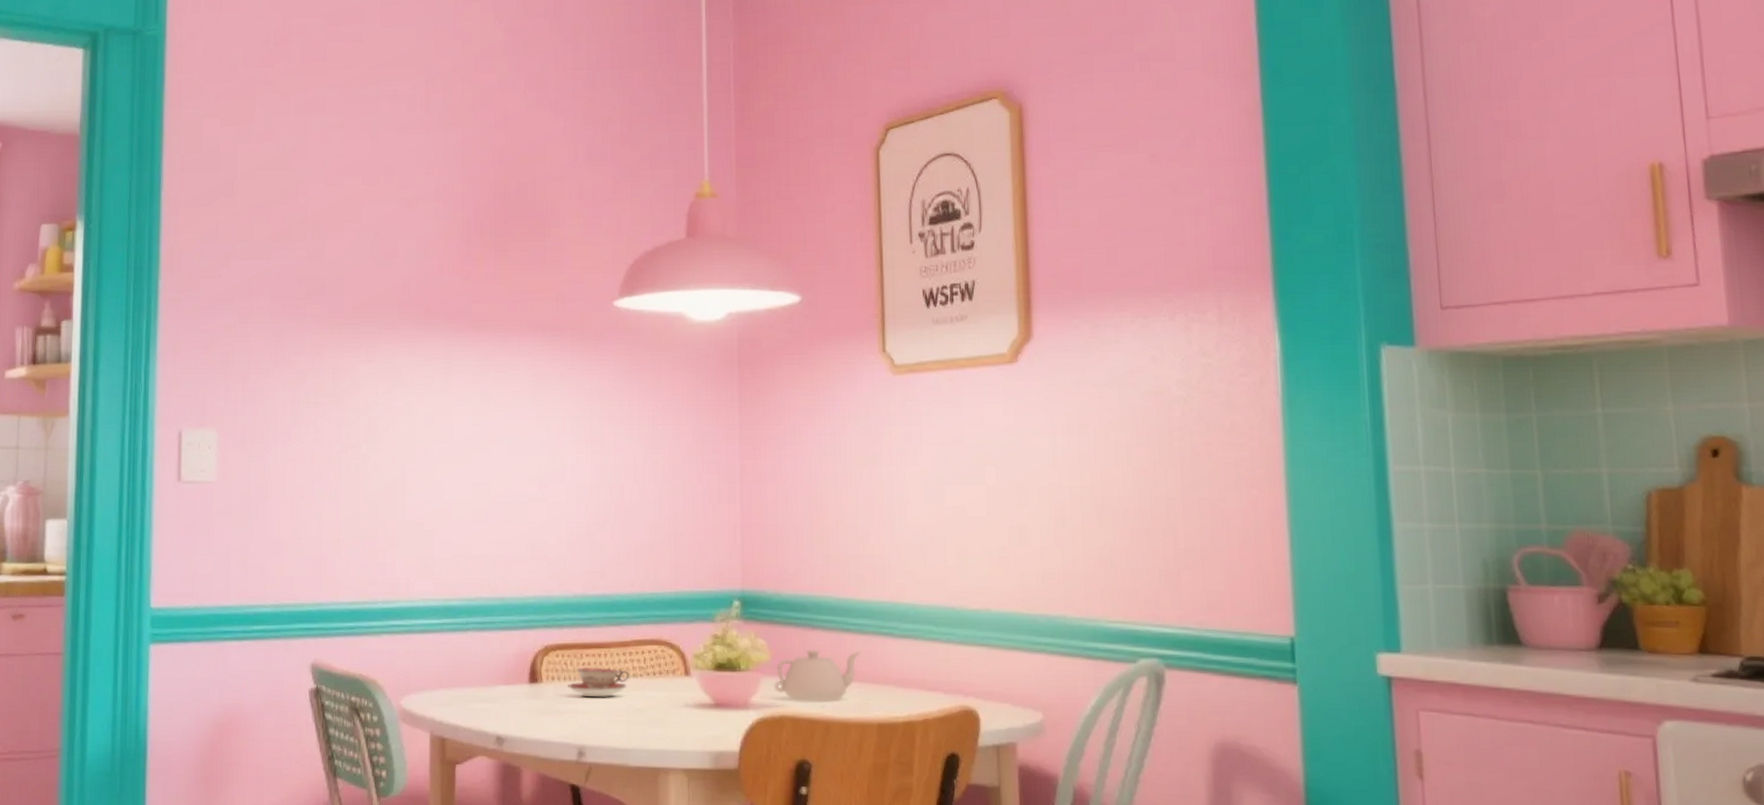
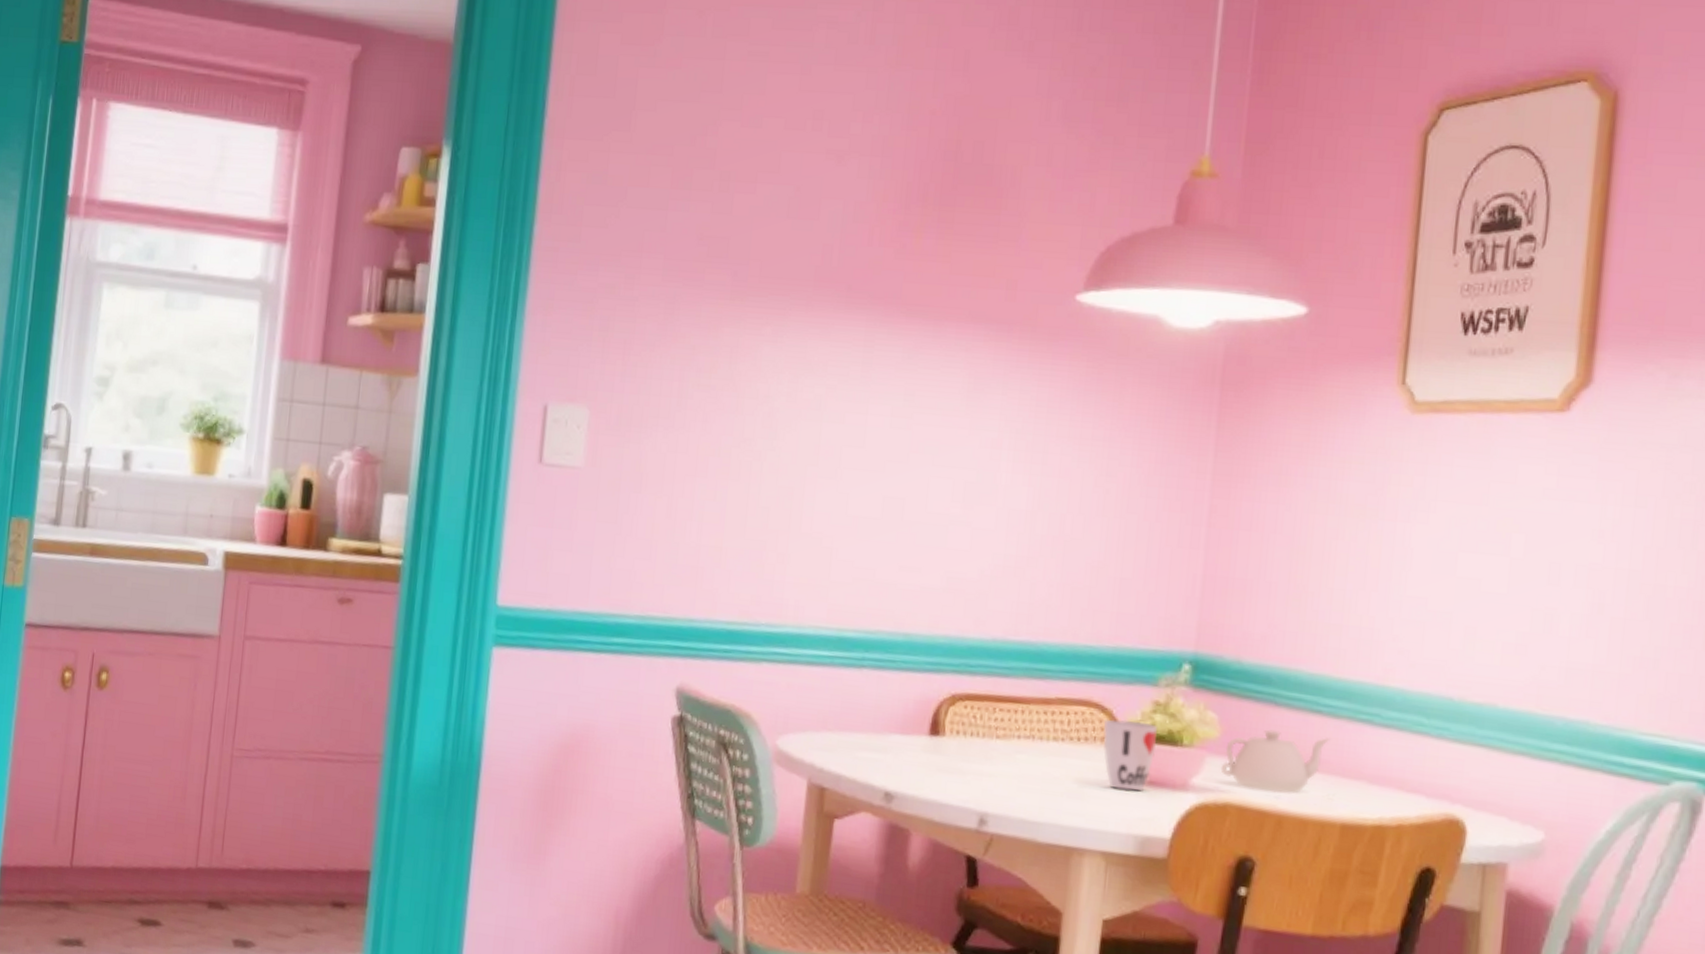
teacup: present [568,667,629,698] -> none [974,723,1049,761]
cup: none [673,653,719,713] -> present [1102,719,1159,791]

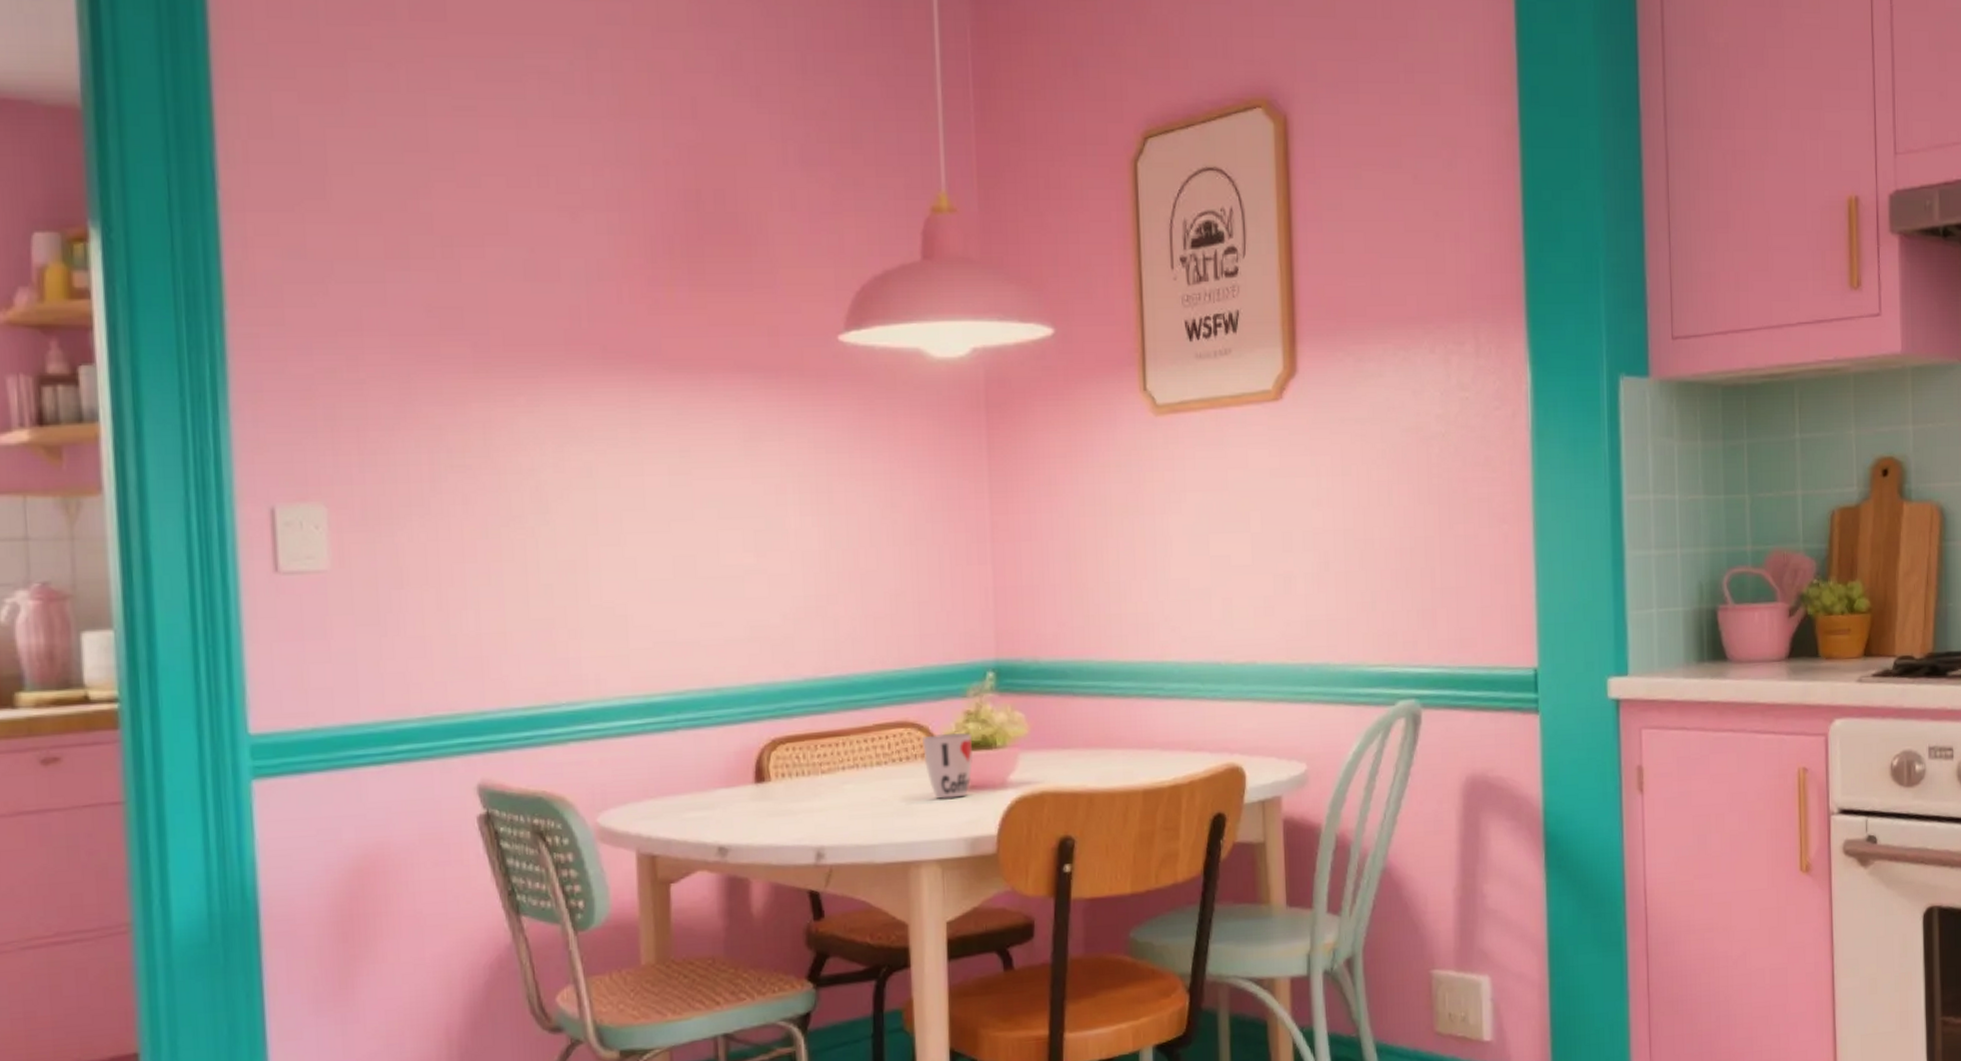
teapot: present [1220,729,1331,793] -> none [1033,716,1125,775]

